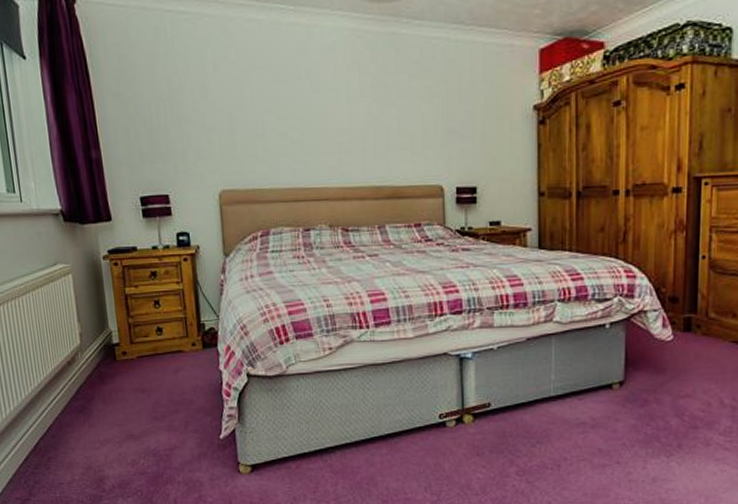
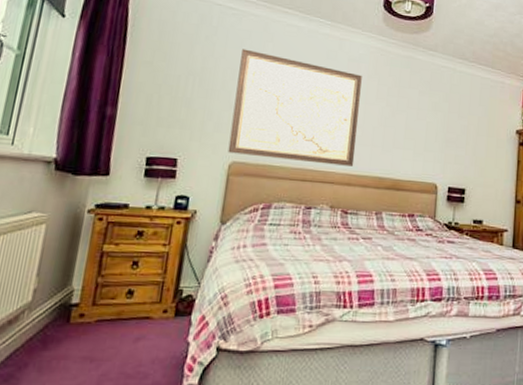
wall art: none [204,59,347,182] -> present [227,49,362,167]

